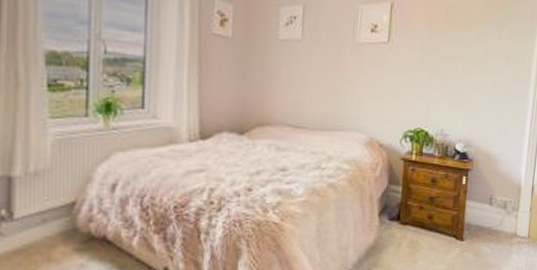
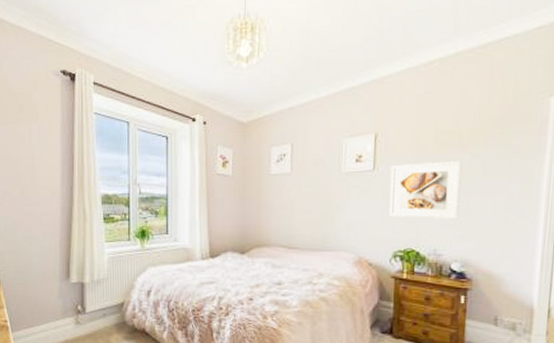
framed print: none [401,38,469,99] -> present [389,161,462,219]

